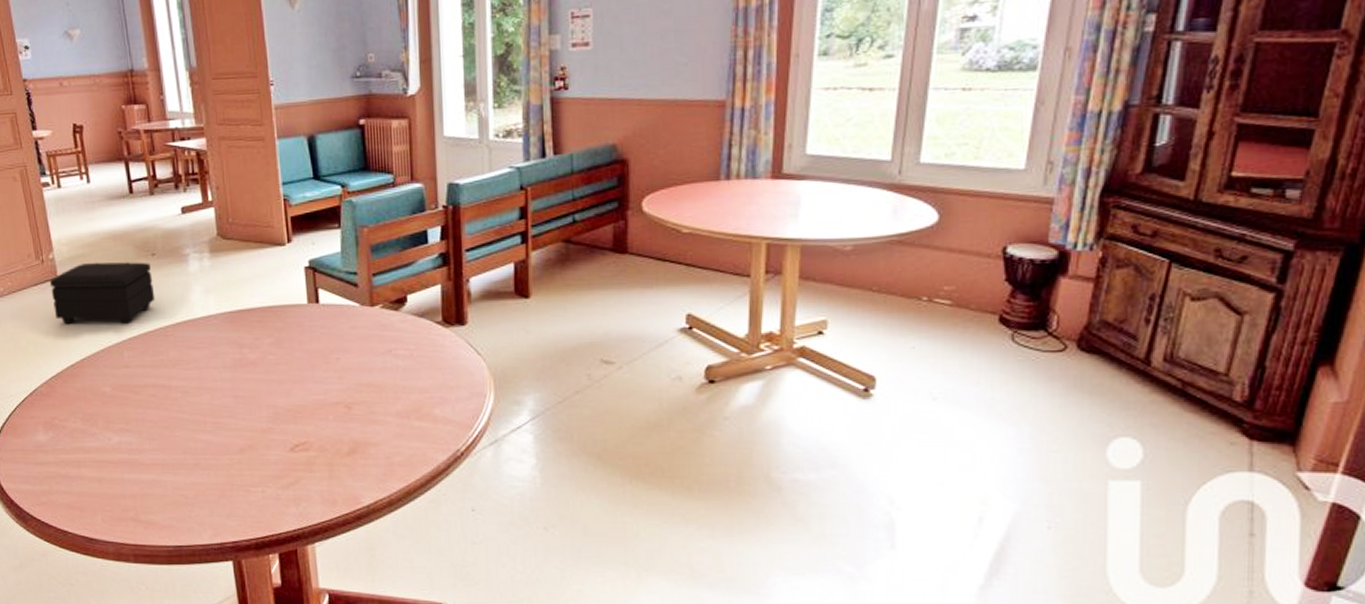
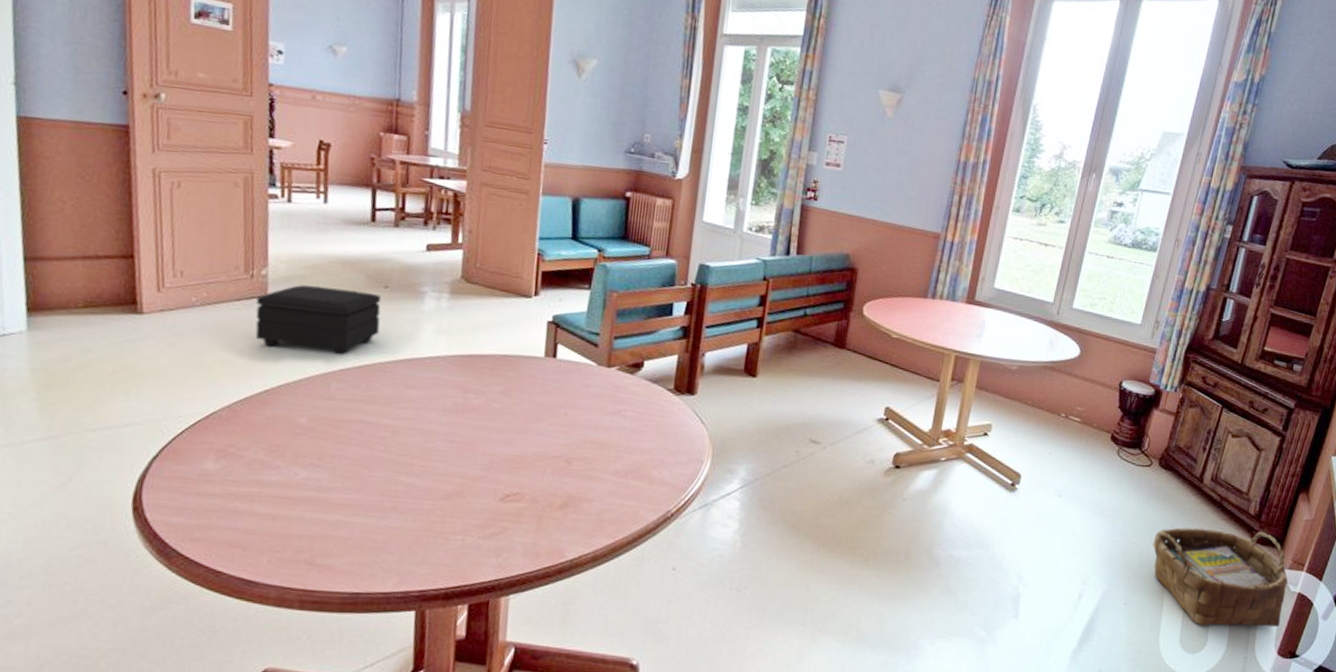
woven basket: none [1081,423,1312,552] -> present [1153,527,1288,628]

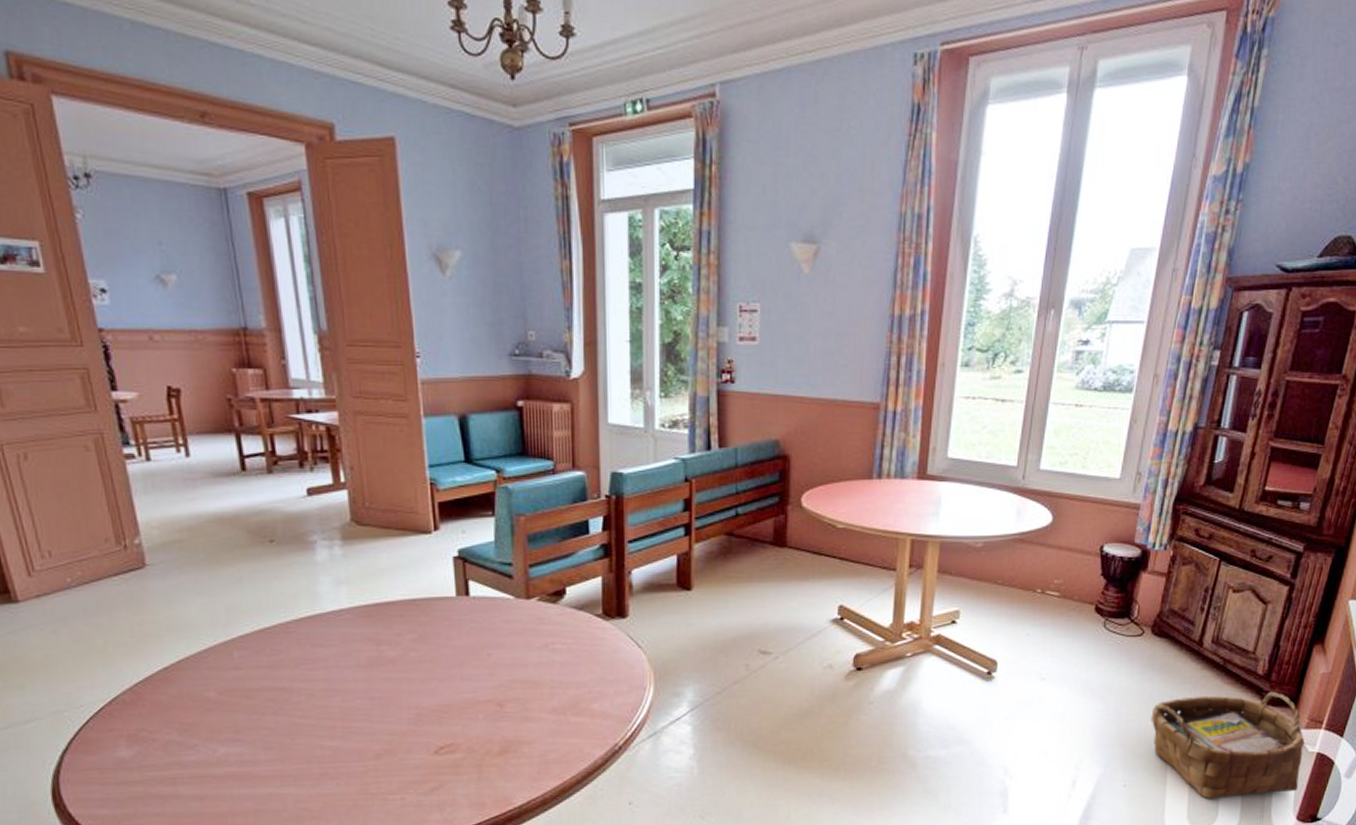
footstool: present [255,285,381,354] -> none [134,548,274,620]

